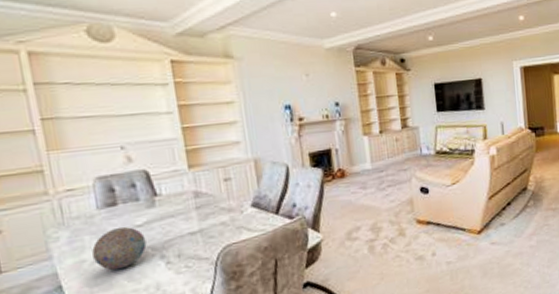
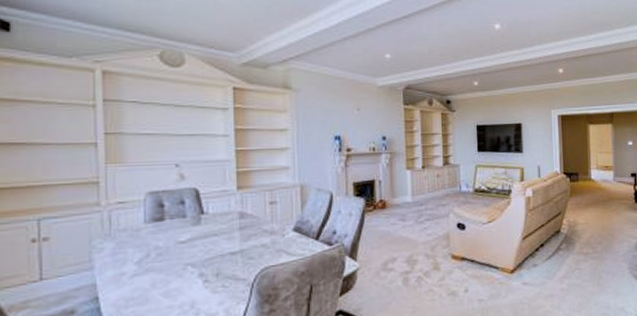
decorative ball: present [92,226,147,271] -> none [134,242,187,285]

